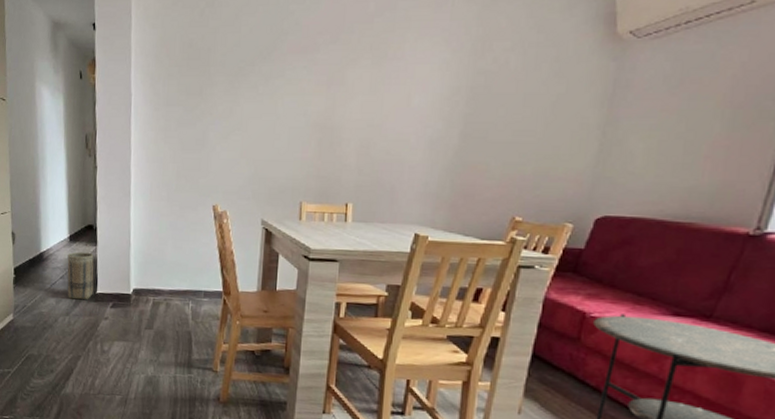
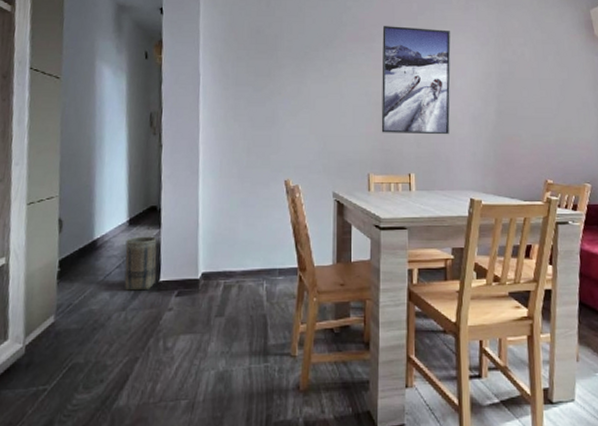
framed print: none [318,32,413,161] -> present [381,26,451,135]

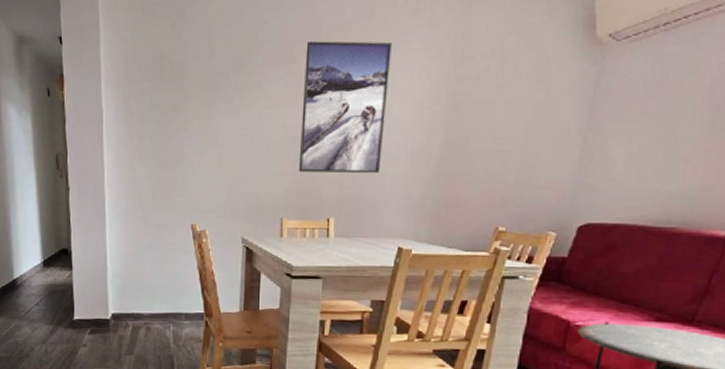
basket: present [124,236,157,291] -> none [42,277,70,327]

